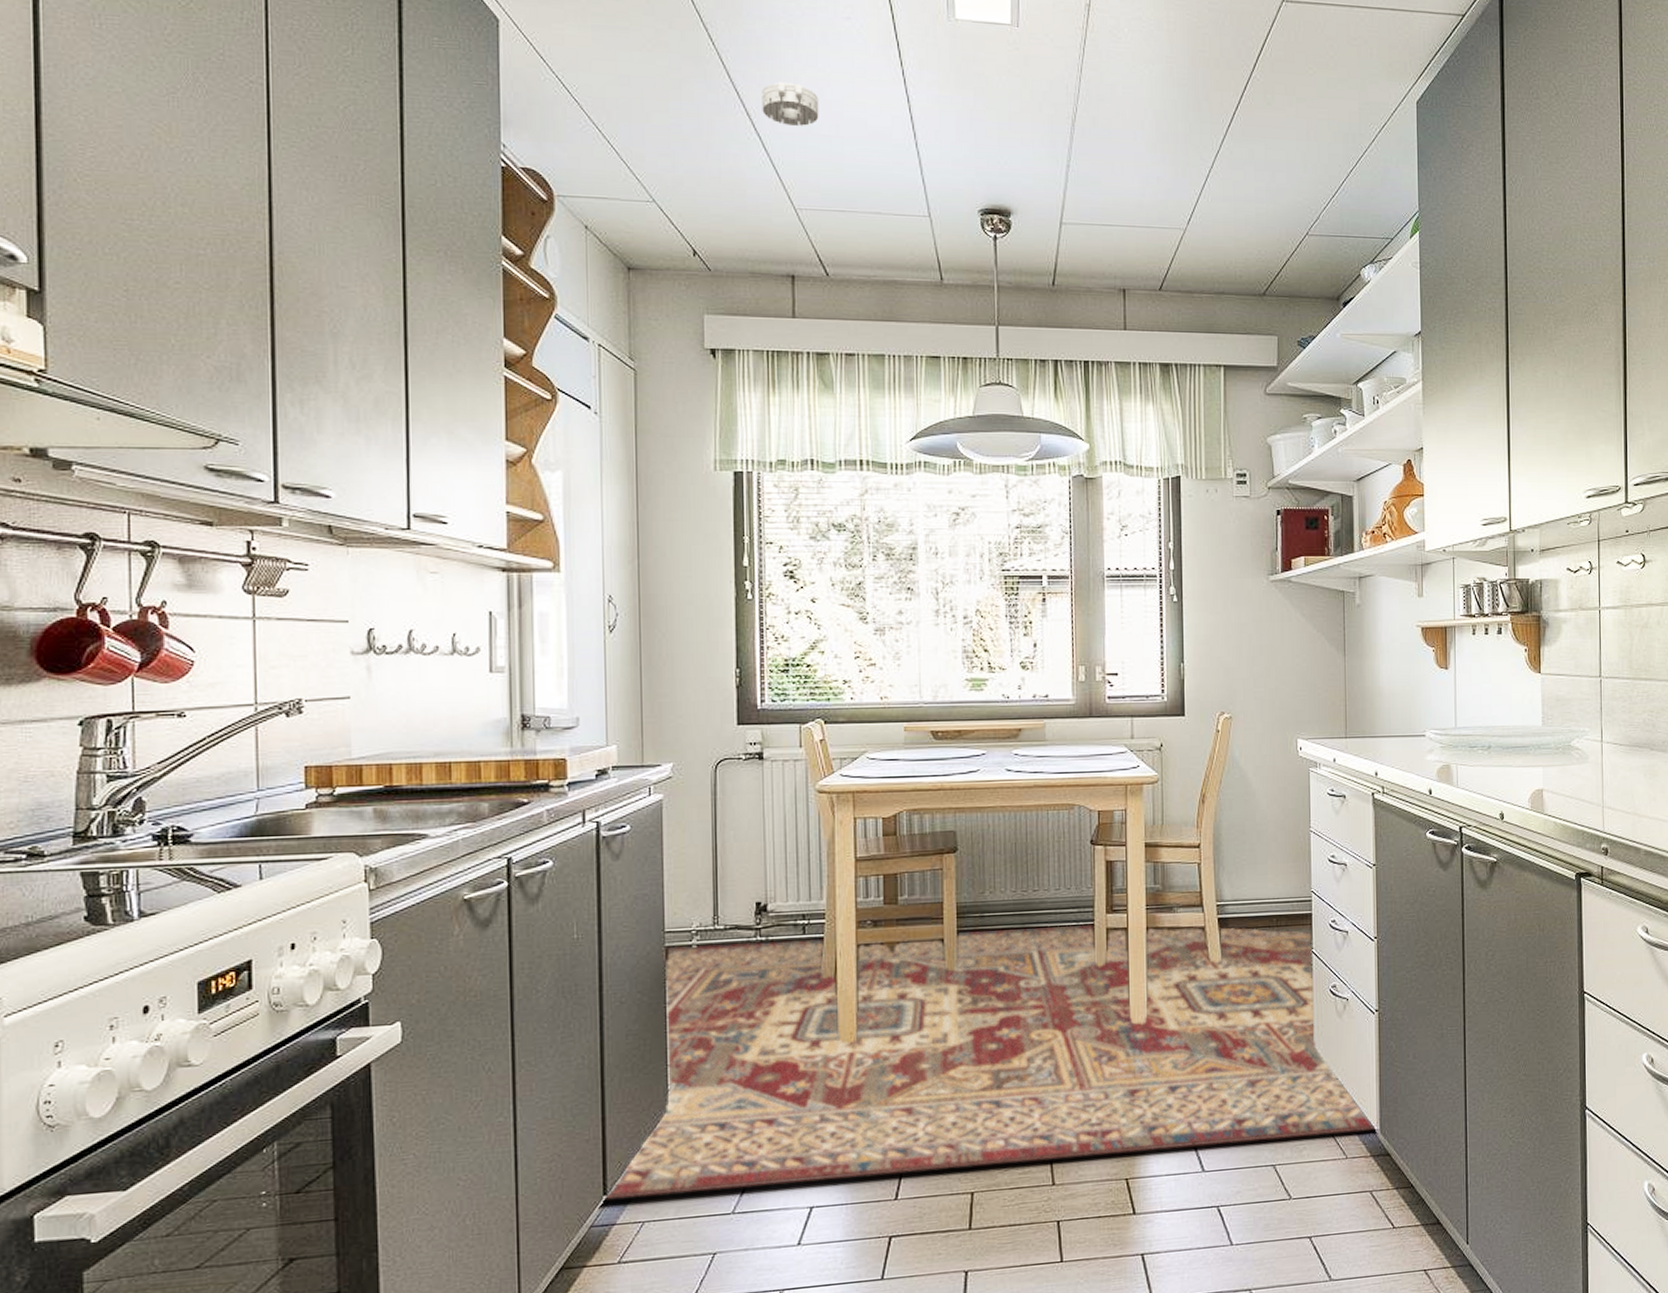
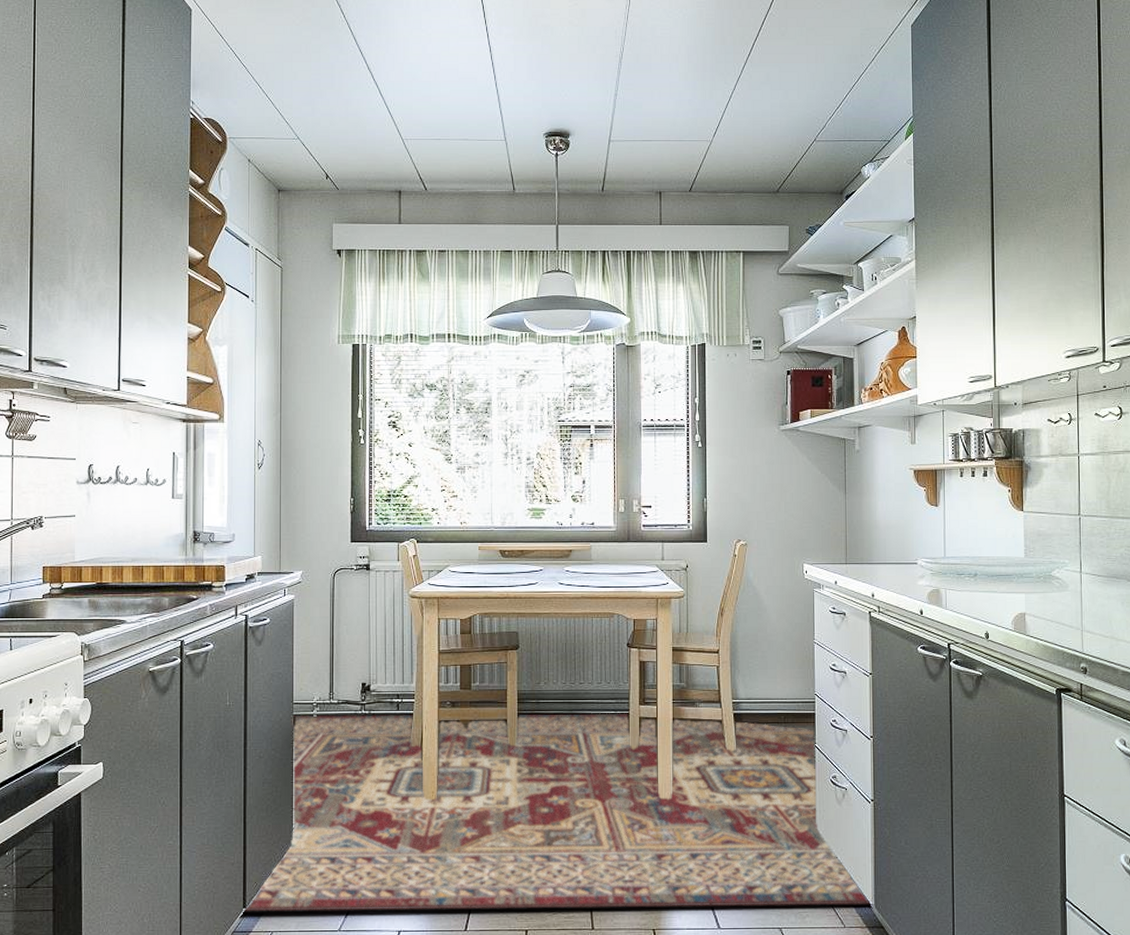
smoke detector: present [762,82,819,126] -> none [379,42,422,75]

